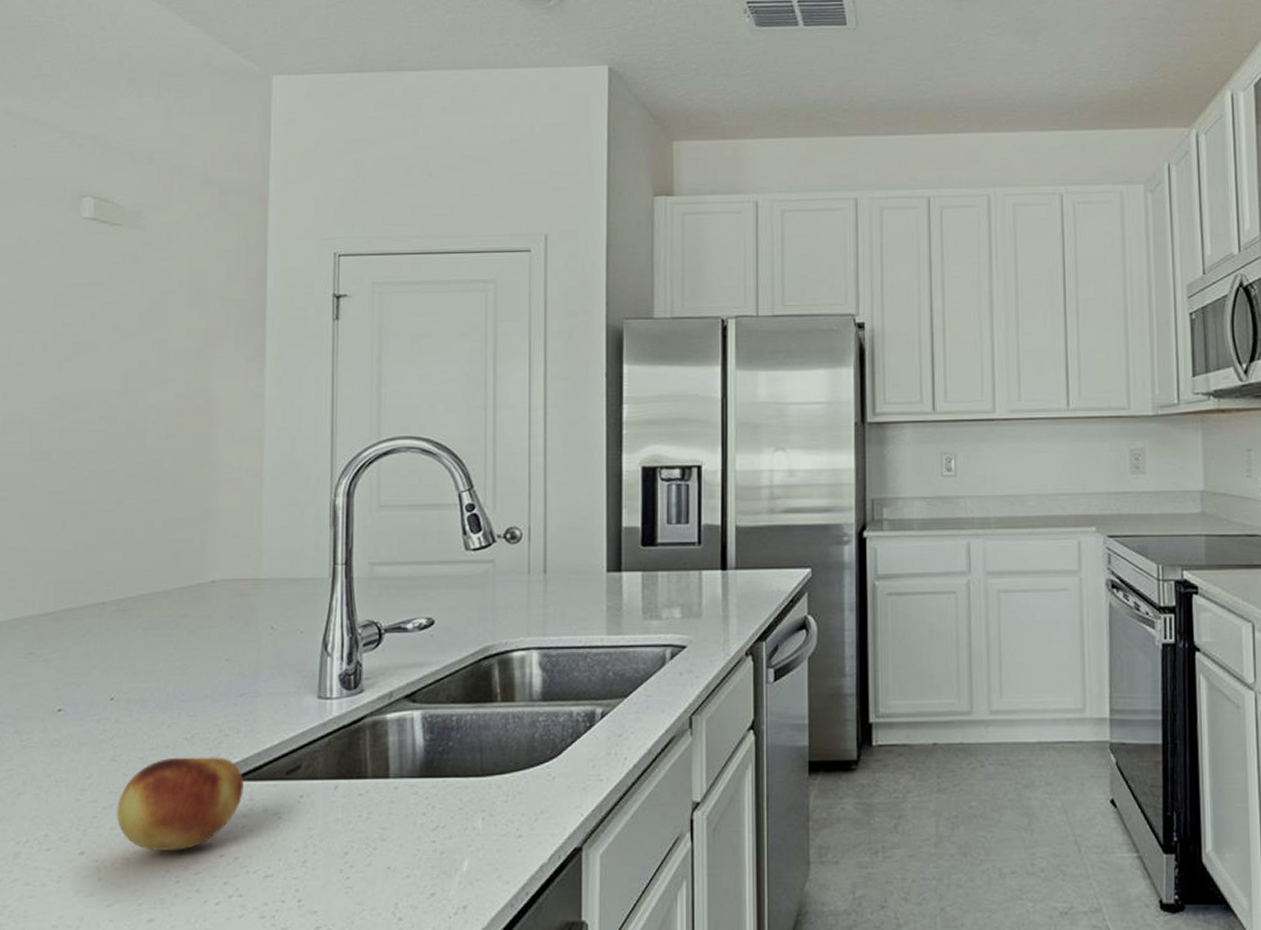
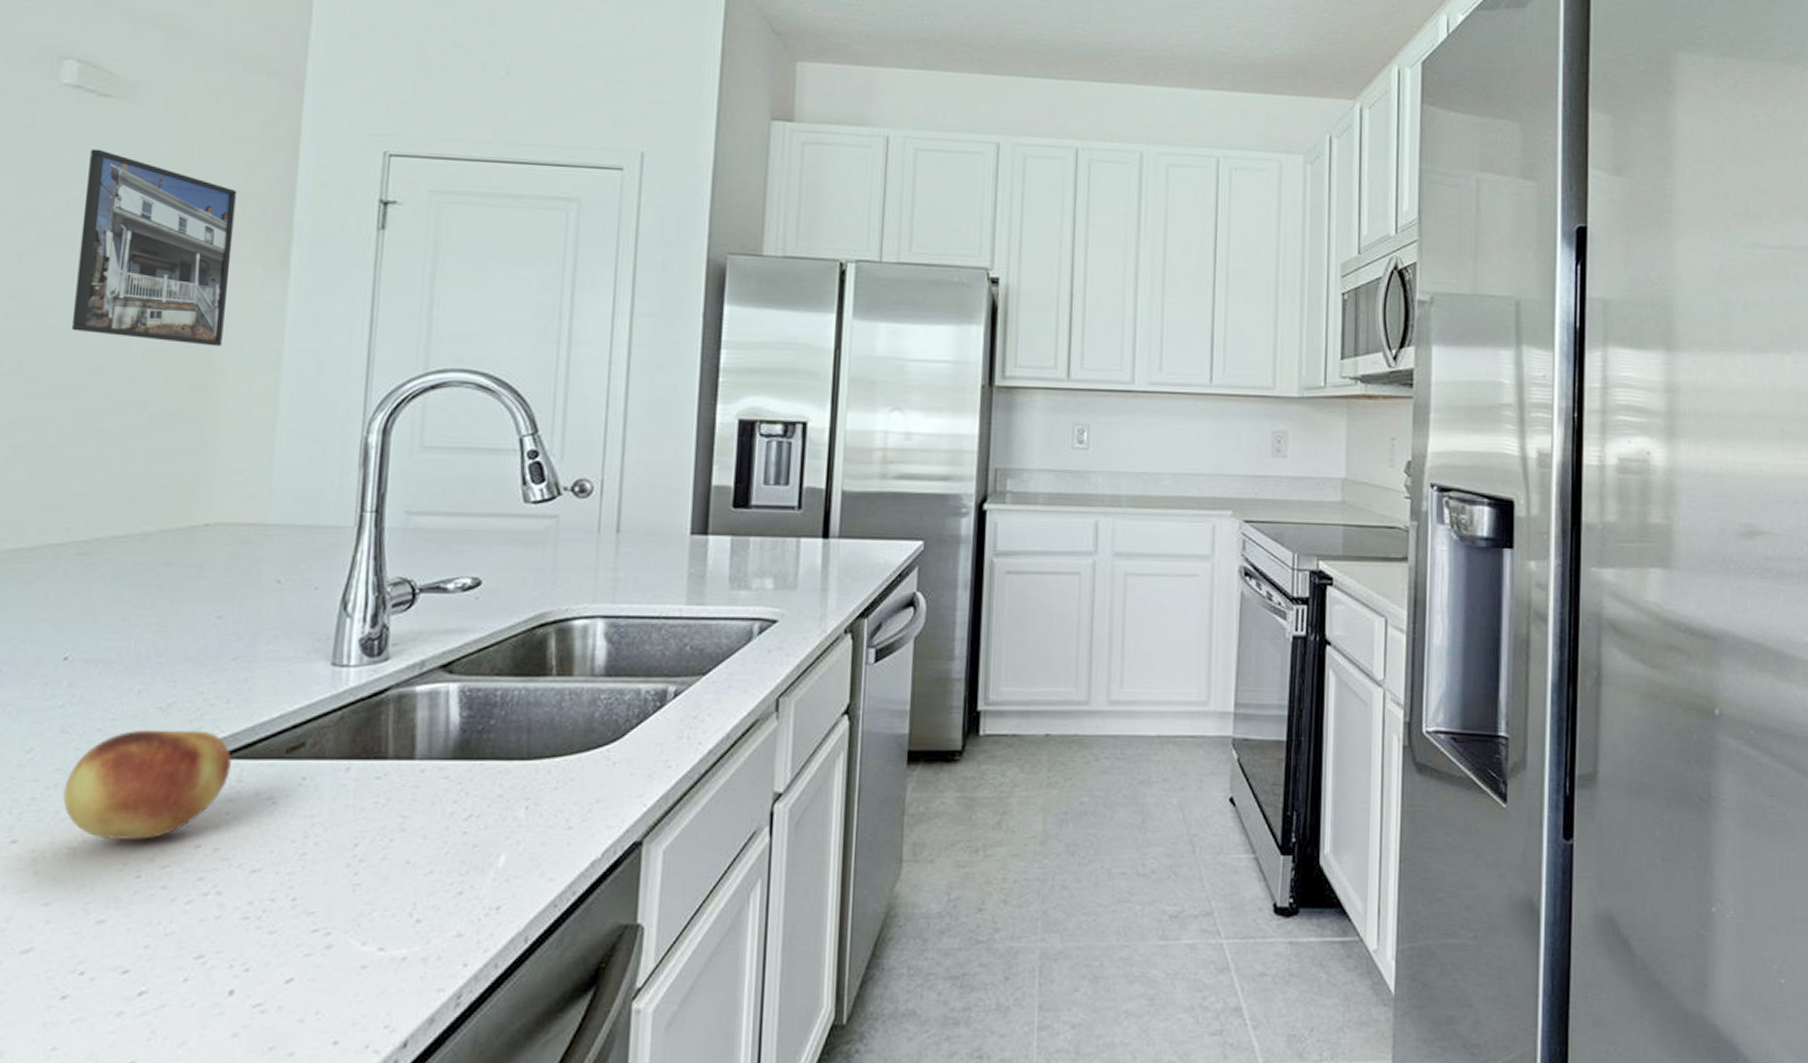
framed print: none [101,270,220,429] -> present [71,149,237,346]

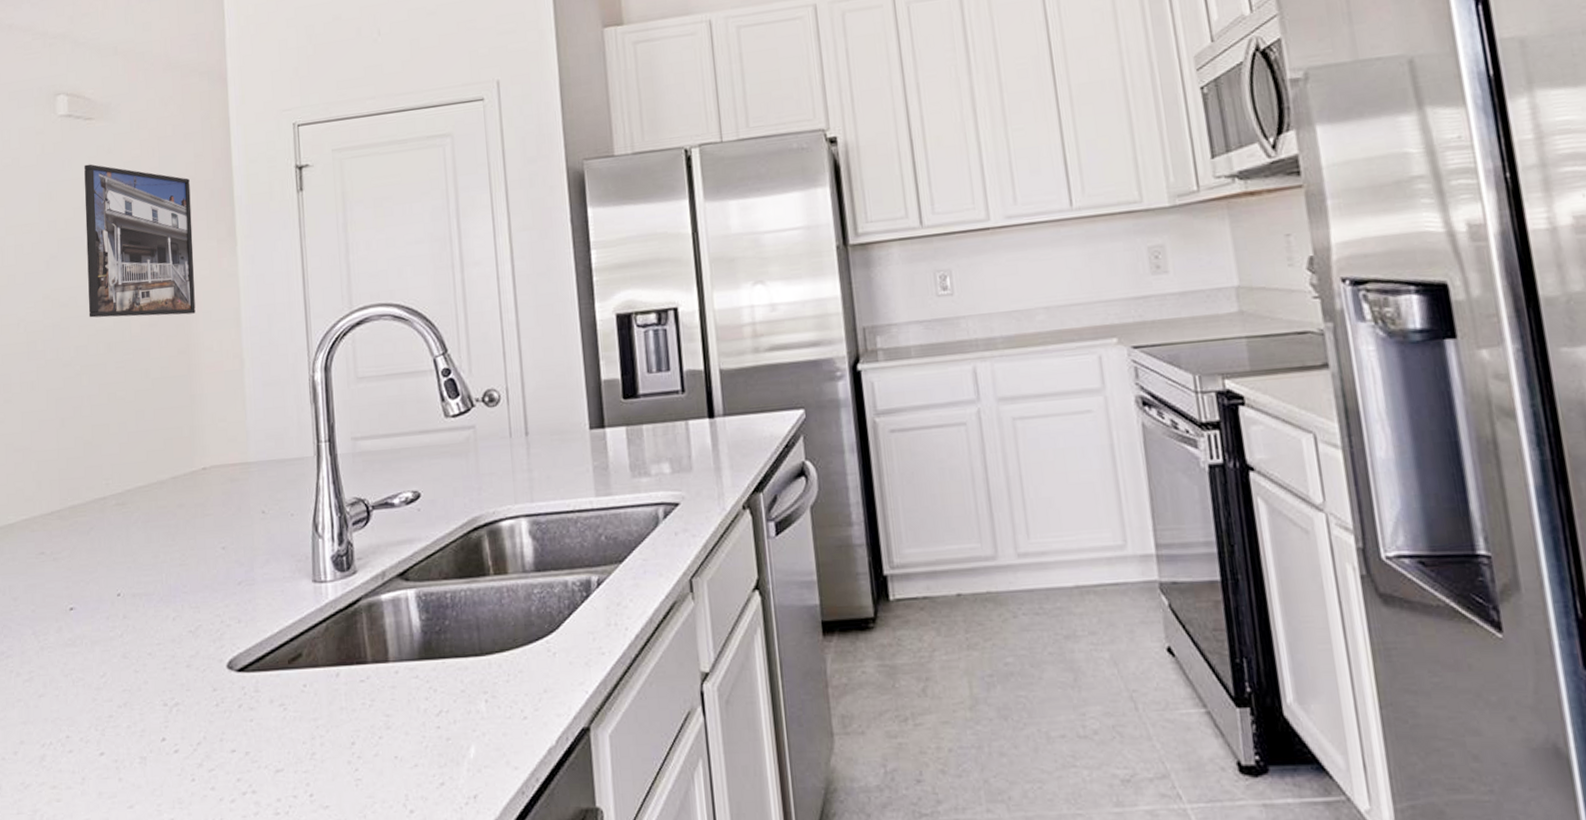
fruit: present [63,729,232,841] -> none [131,648,249,749]

